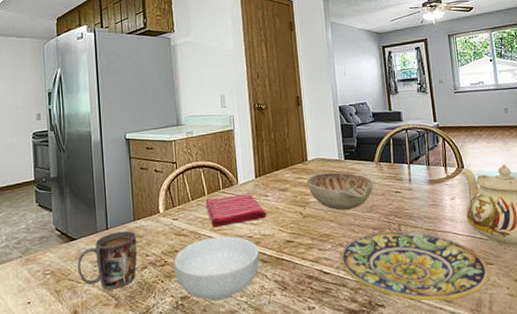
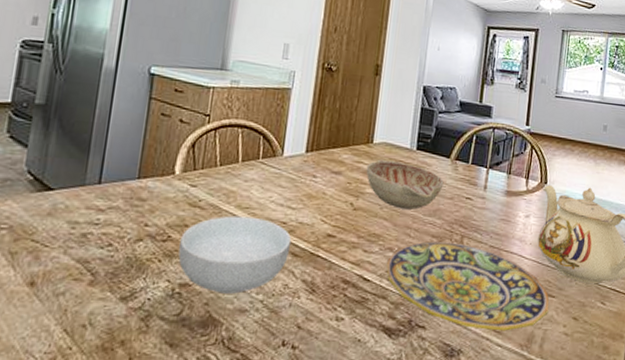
mug: present [78,230,137,290] -> none [47,188,137,262]
dish towel: present [205,193,267,228] -> none [236,167,311,205]

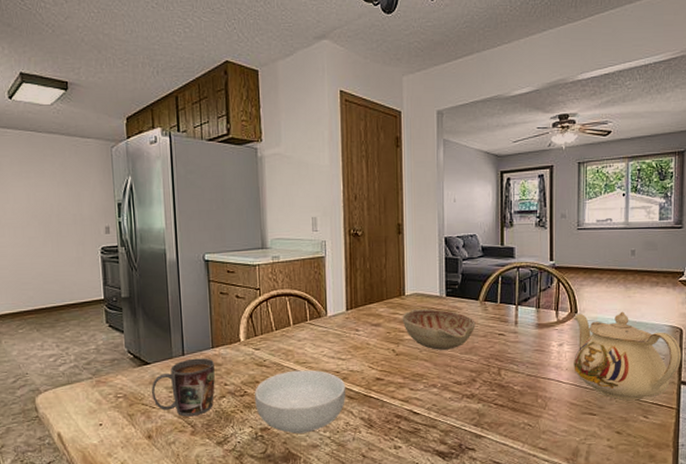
mug: none [47,188,137,262] -> present [152,358,215,417]
plate: present [386,241,549,331] -> none [432,375,591,448]

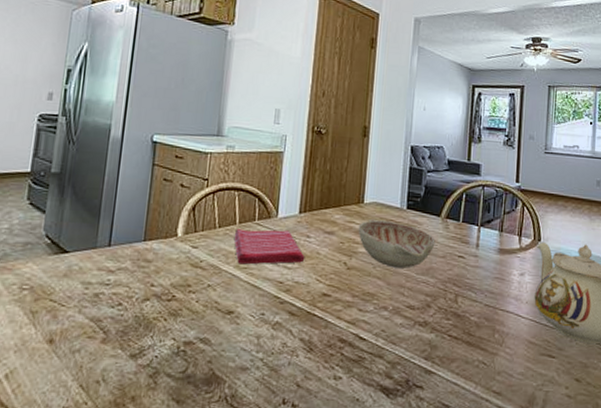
mug: present [152,358,215,417] -> none [64,251,143,320]
cereal bowl: present [255,369,346,434] -> none [182,276,289,352]
dish towel: none [290,327,357,360] -> present [234,229,305,265]

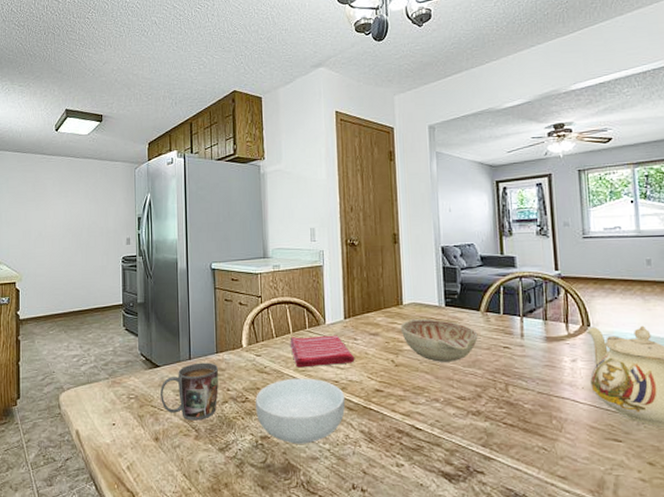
mug: none [64,251,143,320] -> present [161,362,219,421]
cereal bowl: none [182,276,289,352] -> present [256,378,346,444]

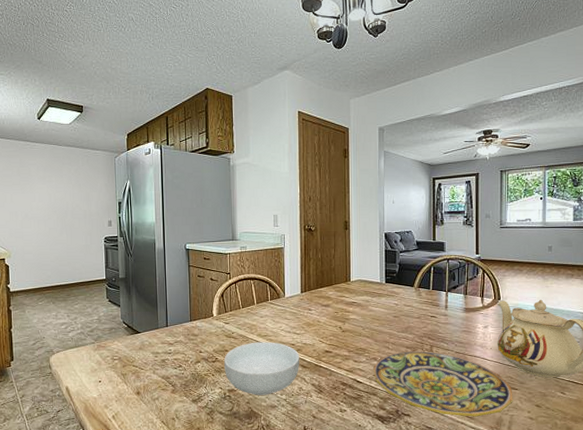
mug: present [161,362,219,421] -> none [141,329,192,378]
dish towel: present [290,335,355,368] -> none [254,306,309,333]
decorative bowl: present [400,318,478,362] -> none [348,292,411,328]
plate: none [435,391,617,477] -> present [373,351,513,417]

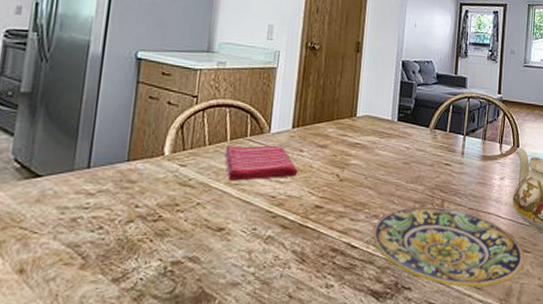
cereal bowl: present [224,342,300,395] -> none [170,193,281,269]
dish towel: none [254,306,309,333] -> present [225,145,298,181]

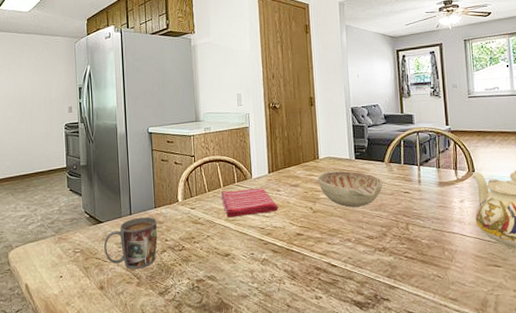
mug: none [36,172,127,246] -> present [104,217,158,270]
decorative bowl: none [350,131,424,178] -> present [317,170,383,208]
plate: present [372,207,525,288] -> none [348,229,497,299]

